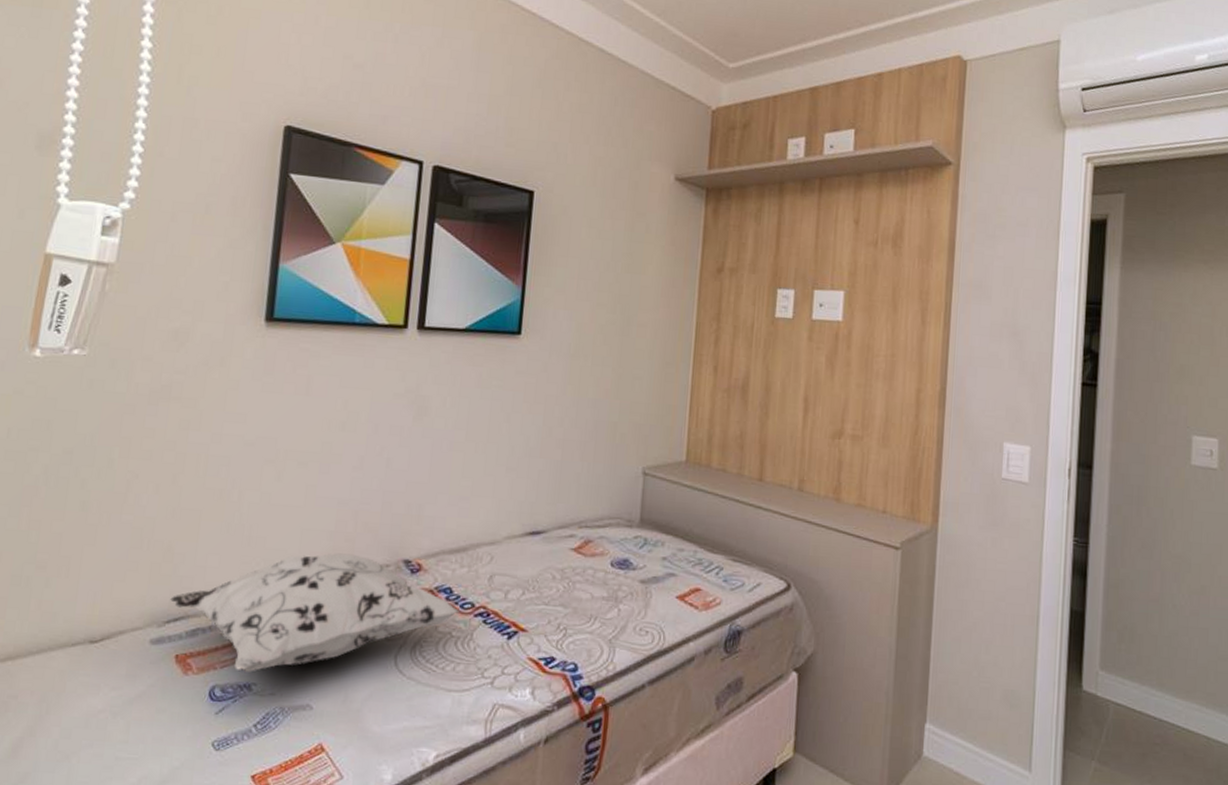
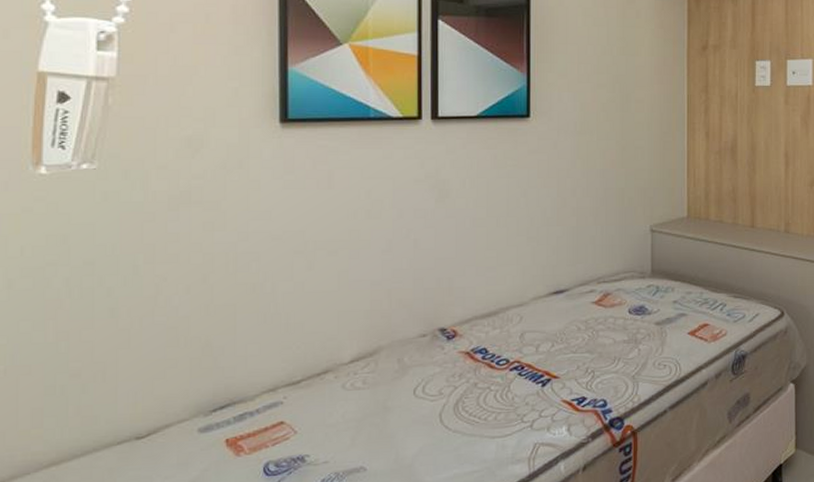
decorative pillow: present [170,553,460,672] -> none [214,329,497,446]

